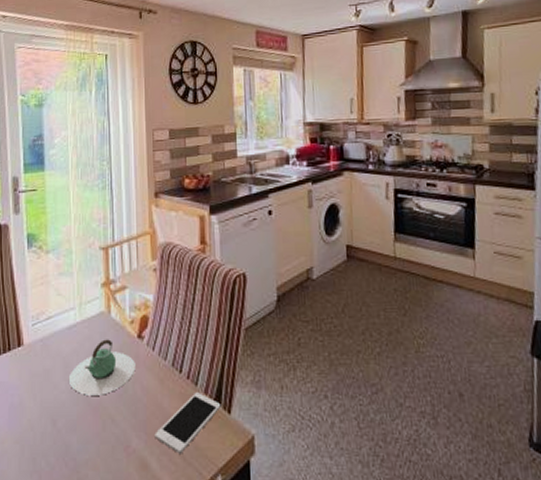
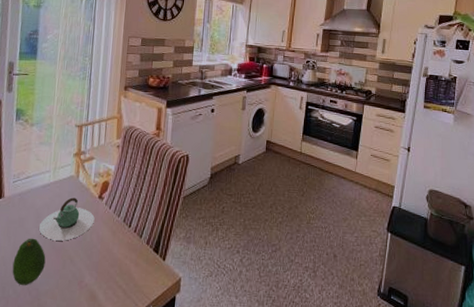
fruit: none [42,394,81,454] -> present [12,238,46,285]
cell phone: present [154,392,221,454] -> none [104,243,159,289]

